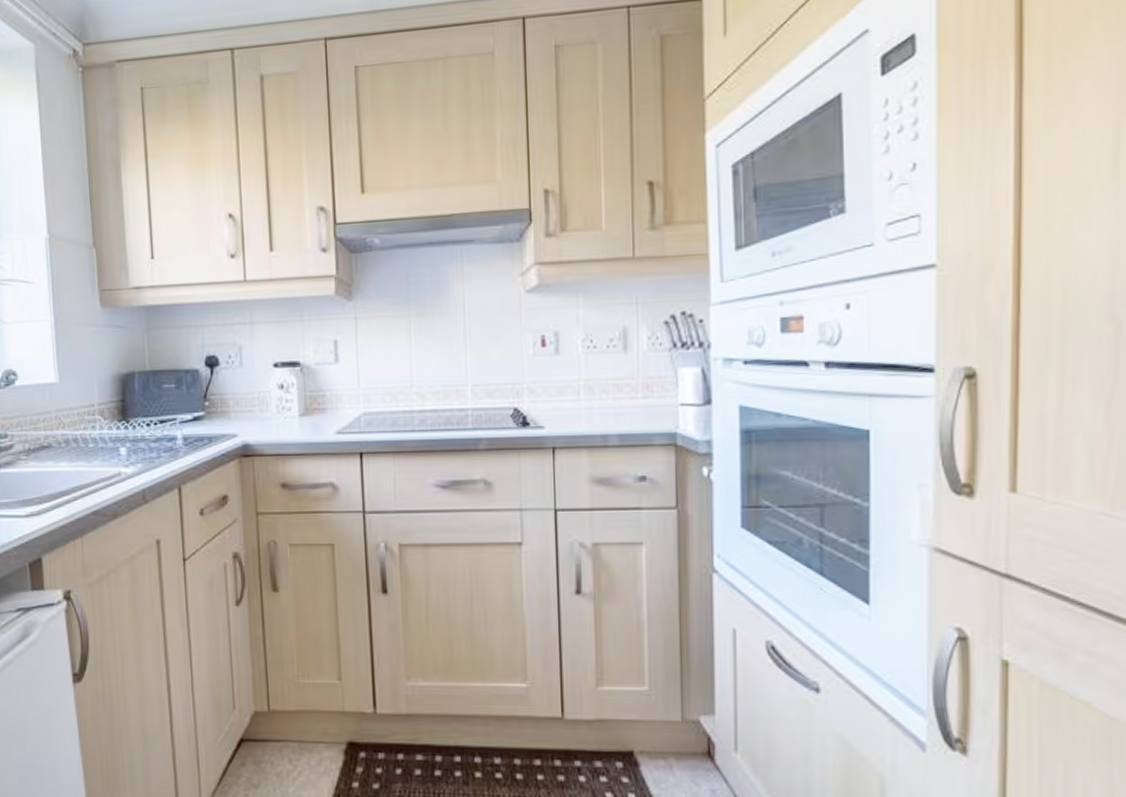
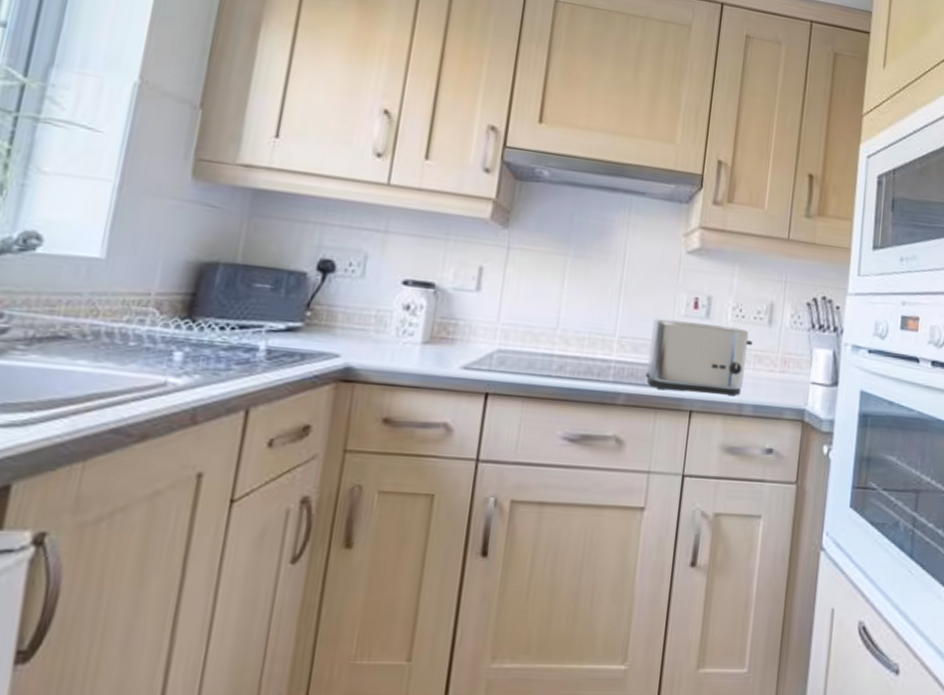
toaster: none [503,359,609,431] -> present [645,319,752,397]

